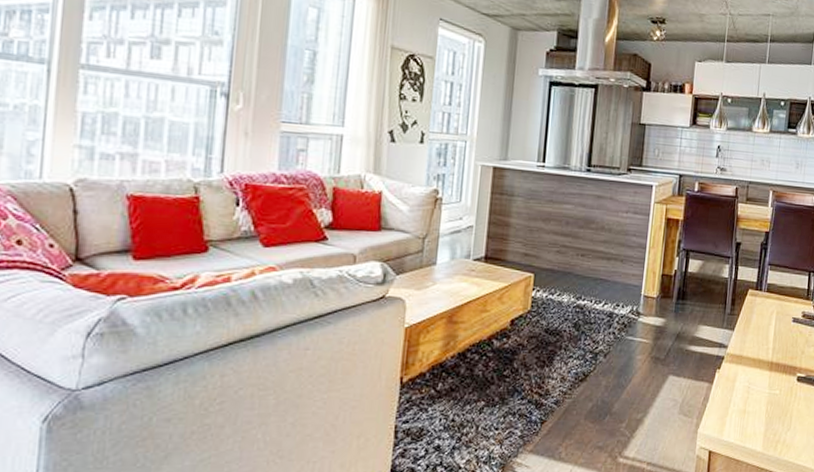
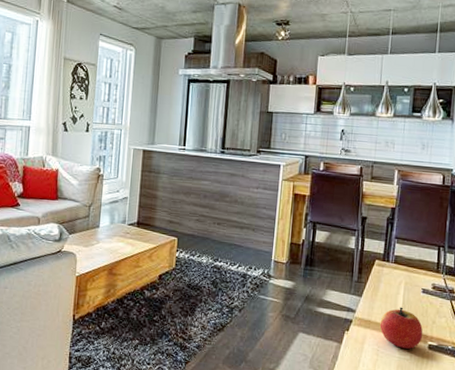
apple: none [751,338,793,383] -> present [380,307,423,349]

